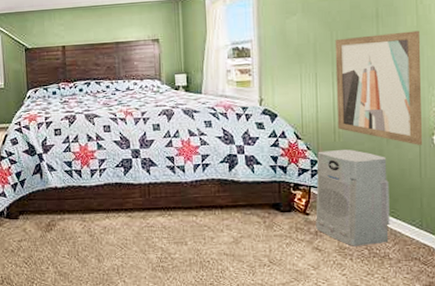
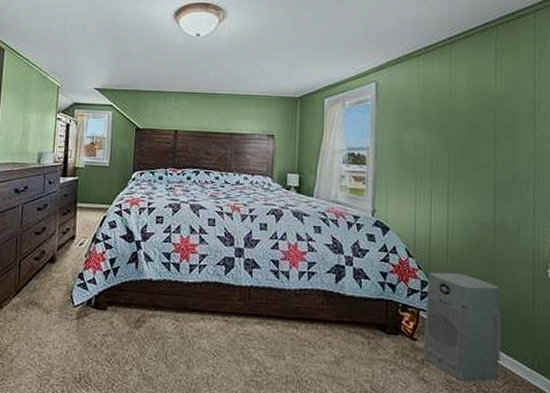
wall art: present [335,30,423,145] -> none [450,156,538,278]

